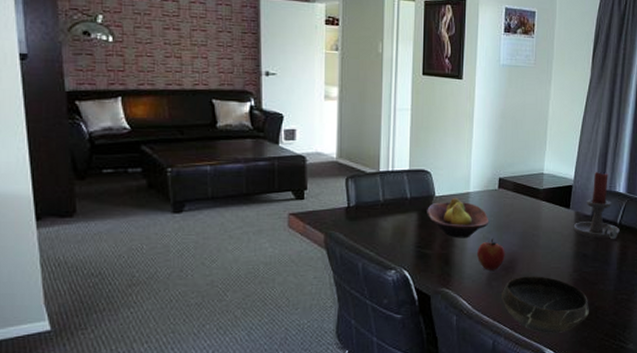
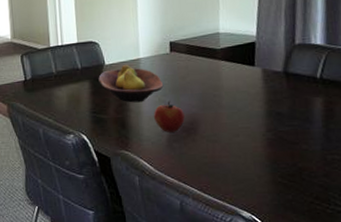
bowl: present [502,276,589,334] -> none [185,136,291,195]
candle holder: present [573,172,620,239] -> none [261,25,322,96]

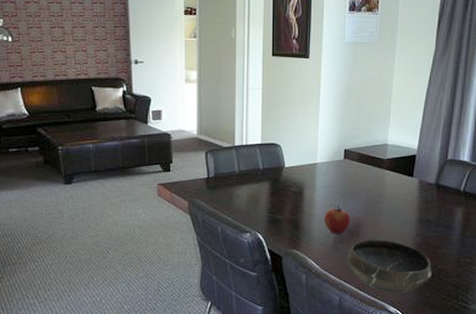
fruit bowl: present [98,65,164,103] -> none [278,169,336,205]
bowl: none [185,136,291,195] -> present [347,240,432,292]

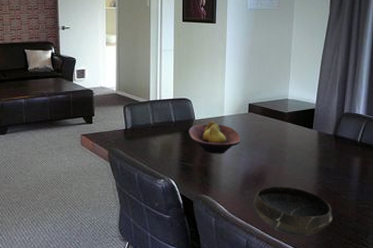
fruit bowl: none [278,169,336,205] -> present [188,121,241,154]
apple: present [324,205,350,234] -> none [232,154,255,181]

